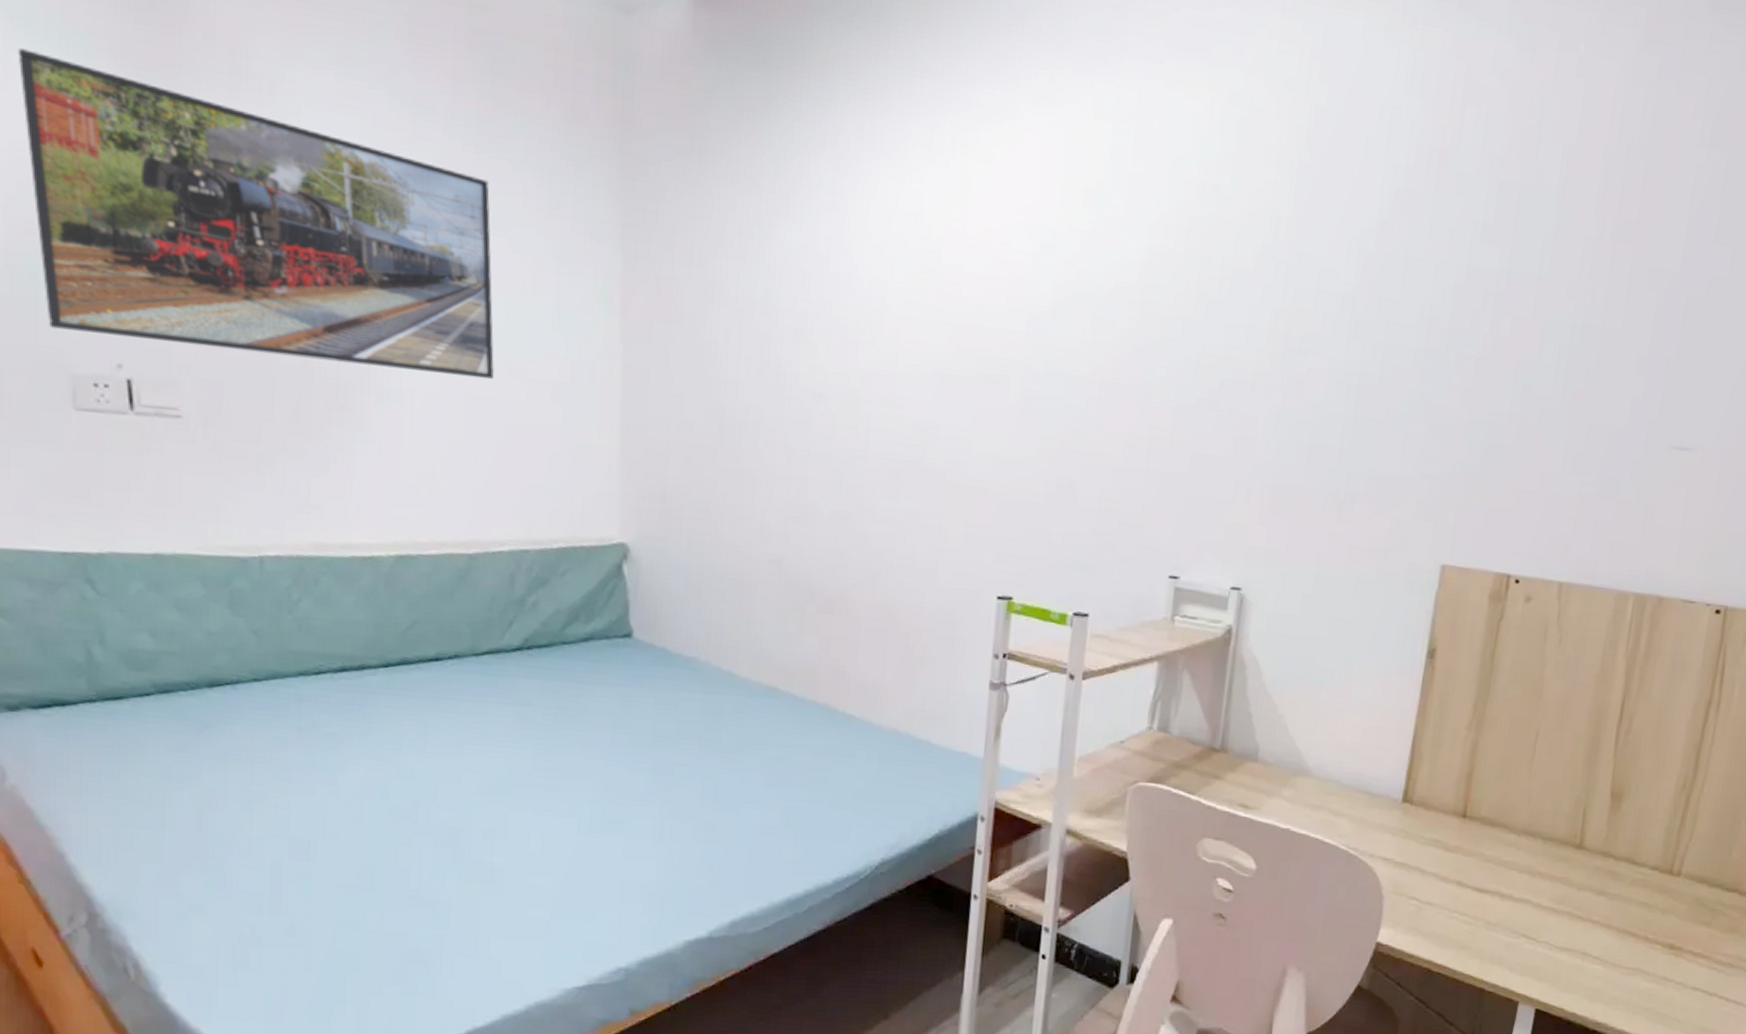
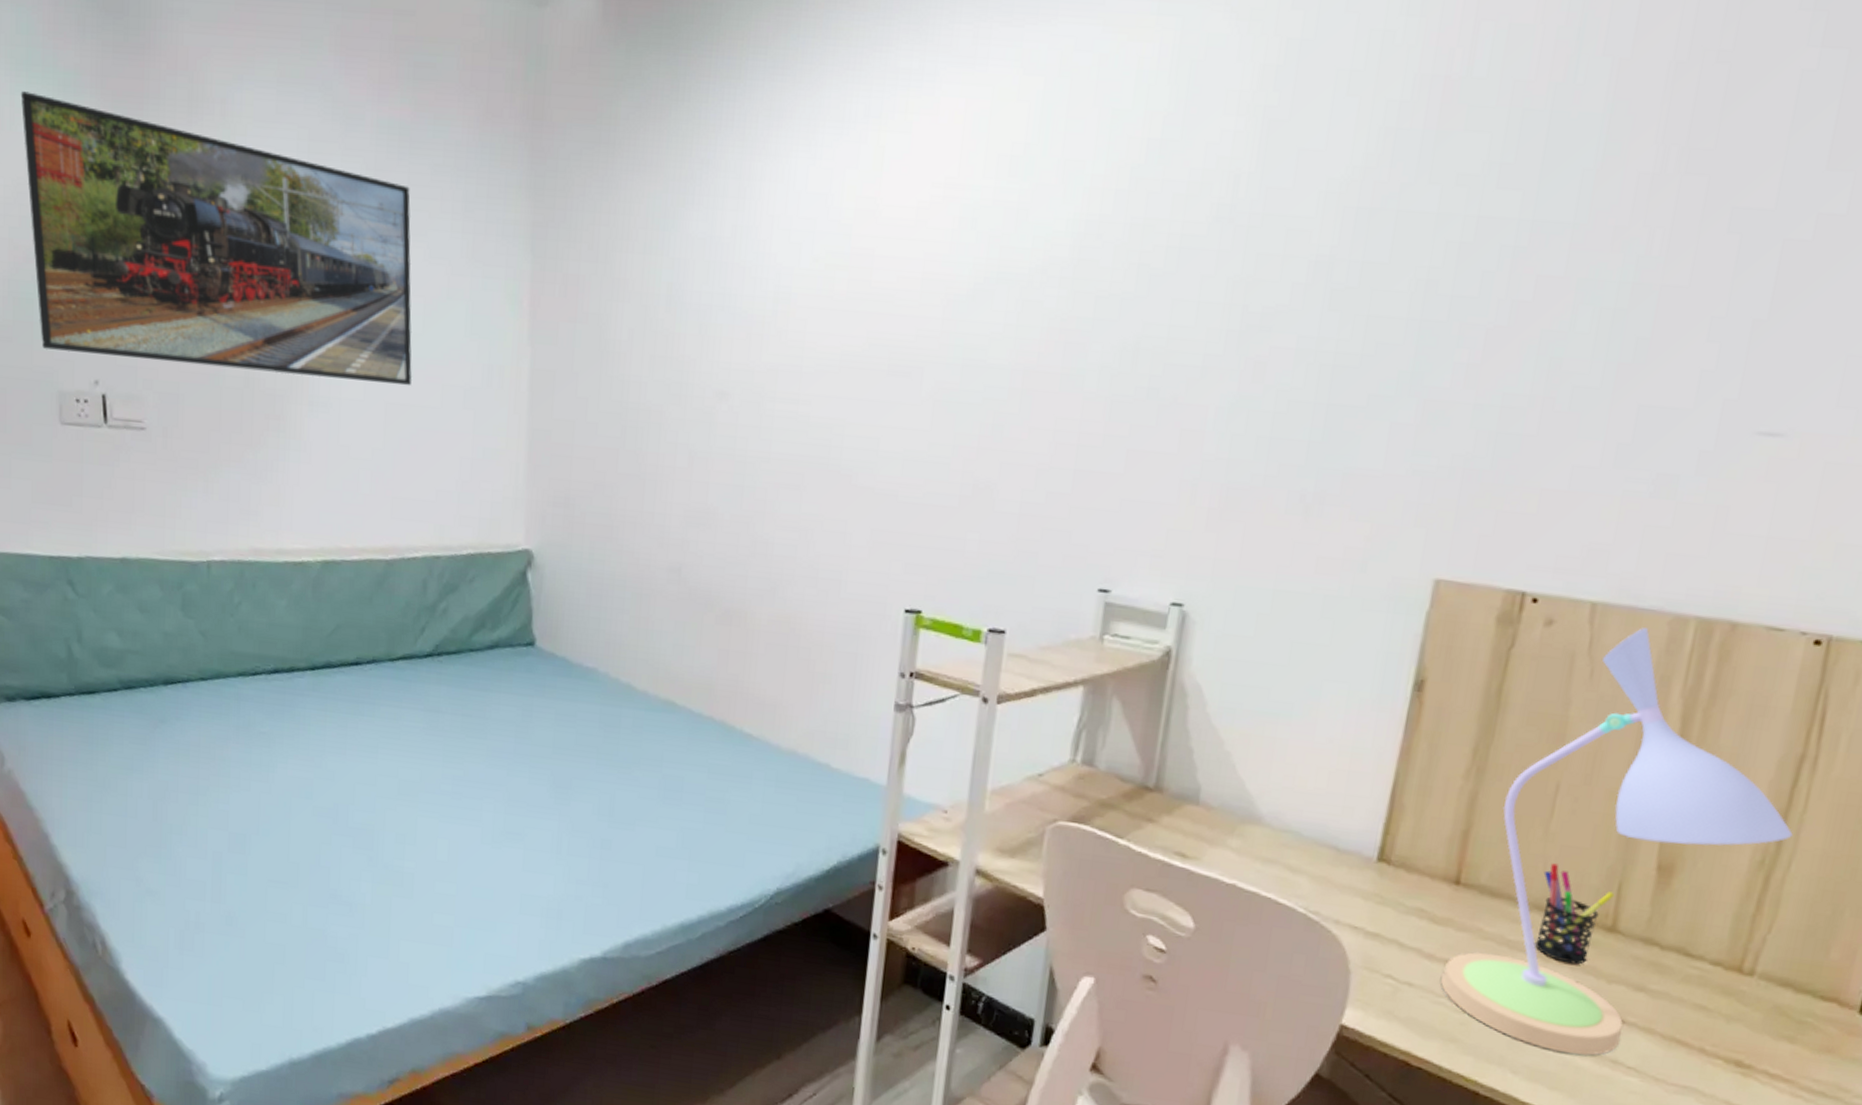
desk lamp: none [1454,602,1705,951] -> present [1441,628,1793,1056]
pen holder: none [1523,796,1581,877] -> present [1534,863,1614,965]

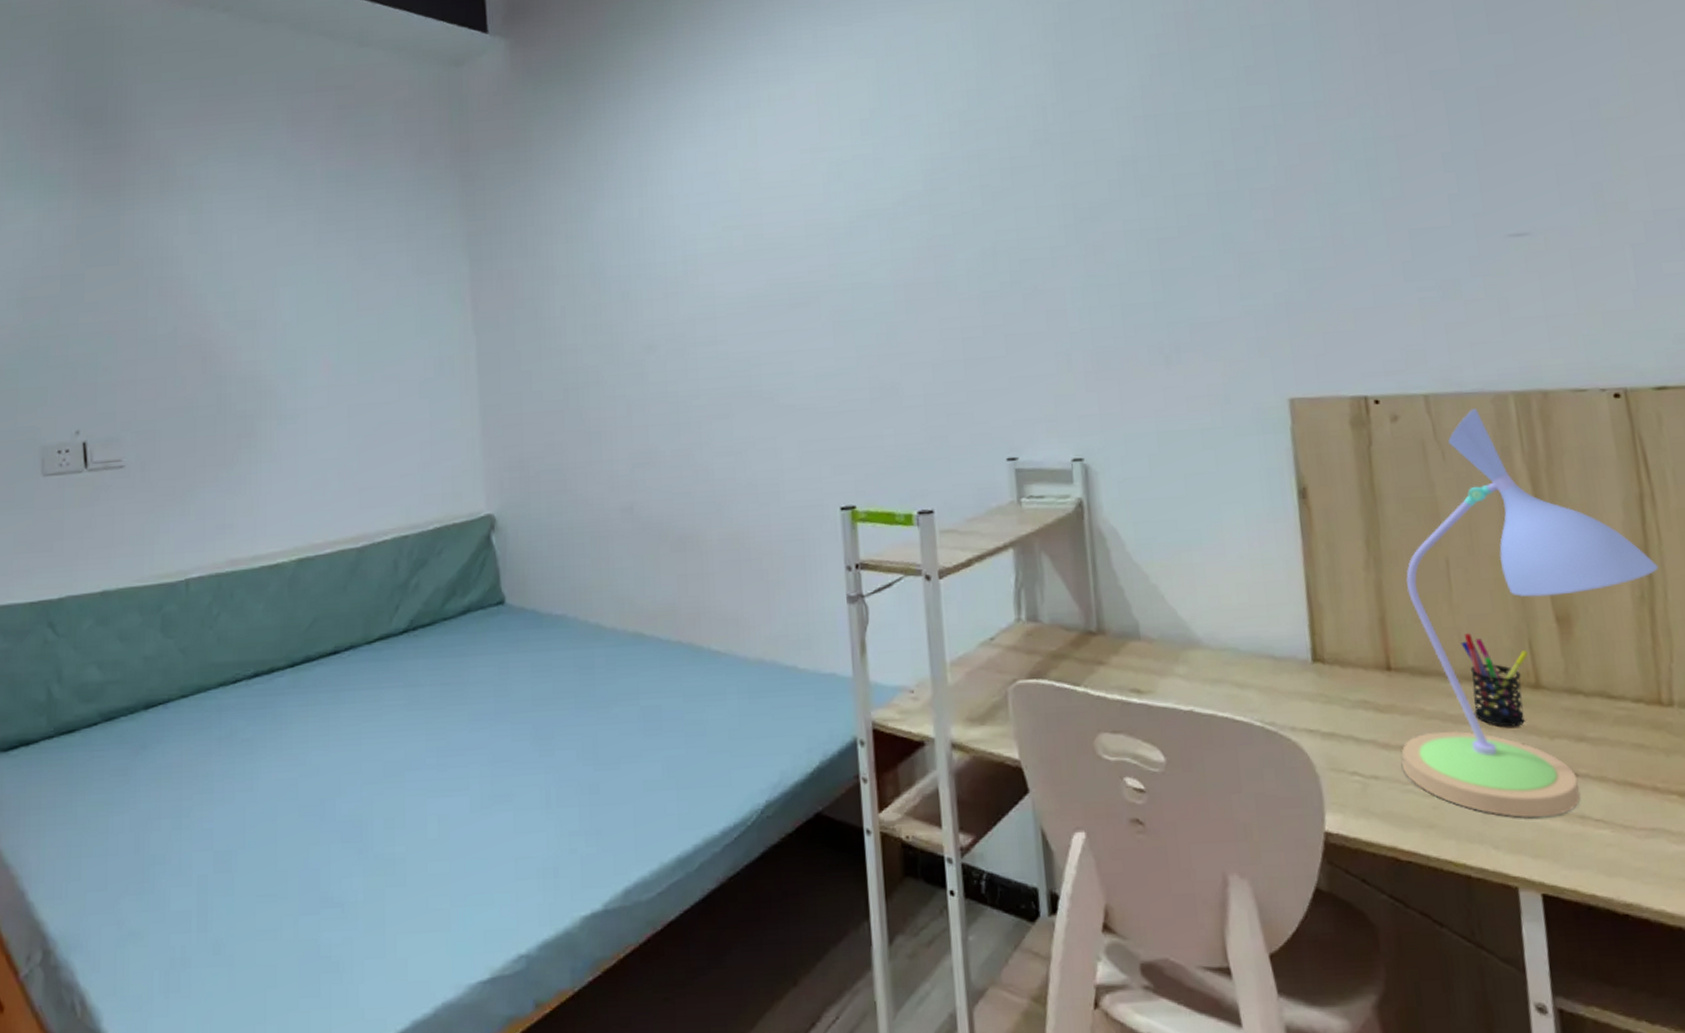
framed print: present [20,91,413,386] -> none [10,196,372,411]

